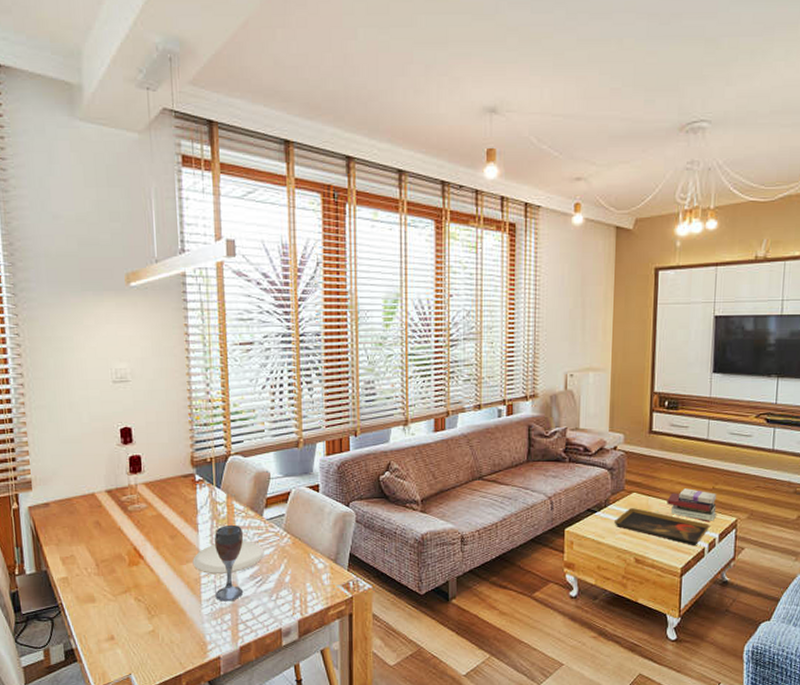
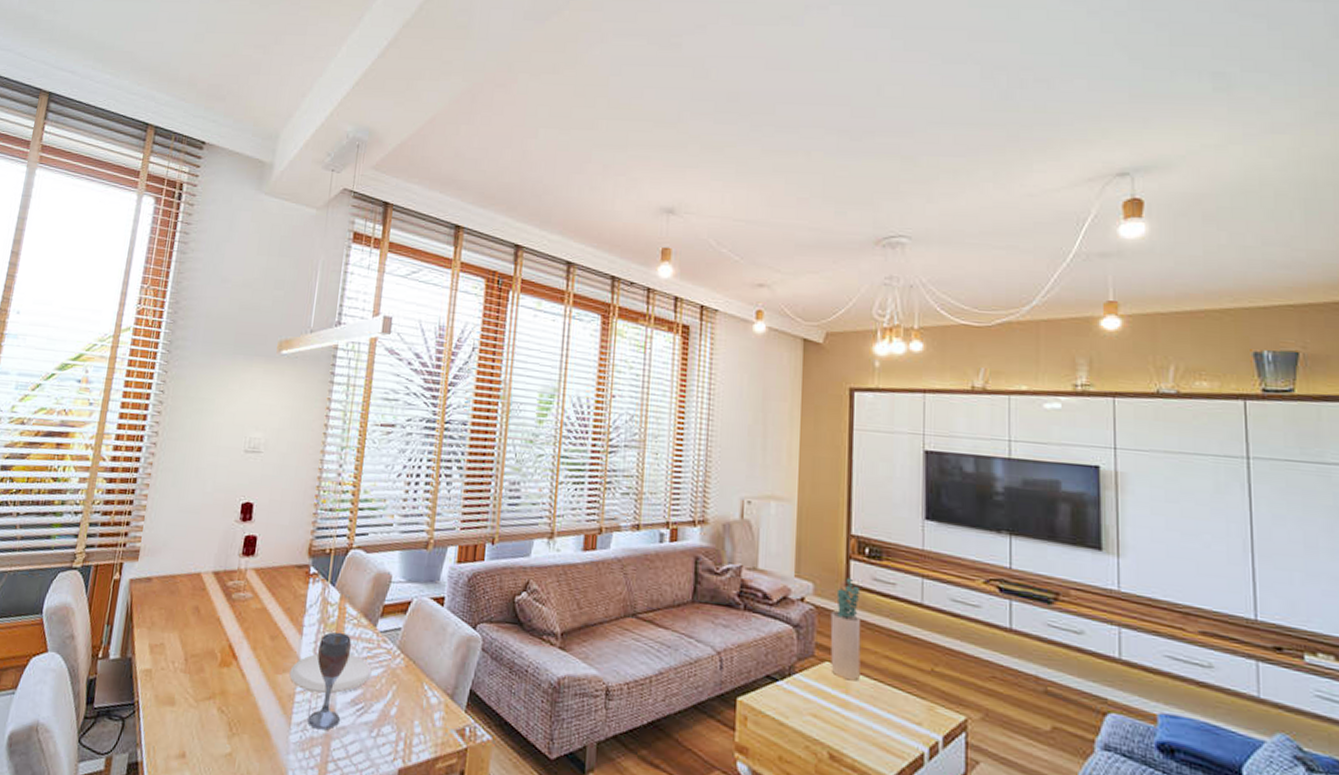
decorative tray: present [613,508,710,545] -> none [800,682,930,747]
vase: none [636,424,661,504] -> present [830,574,861,681]
books: present [667,488,717,522] -> none [870,665,939,718]

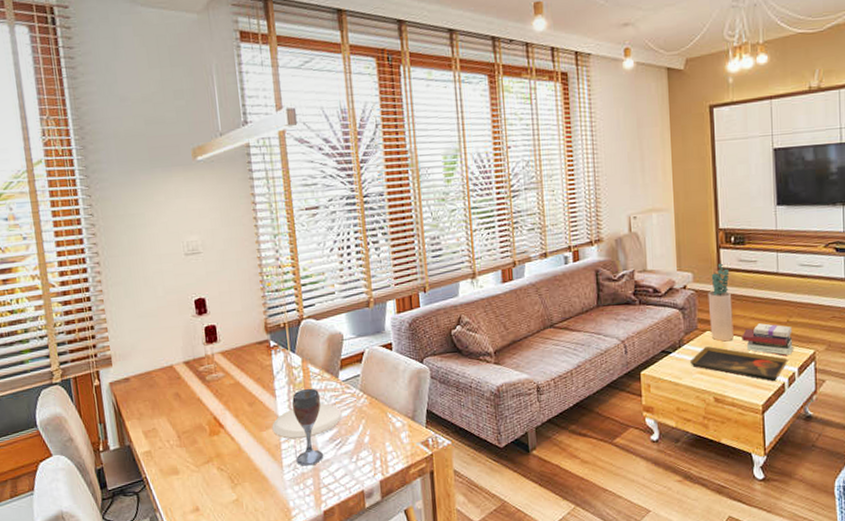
decorative tray: none [800,682,930,747] -> present [689,346,788,381]
books: none [870,665,939,718] -> present [742,323,795,357]

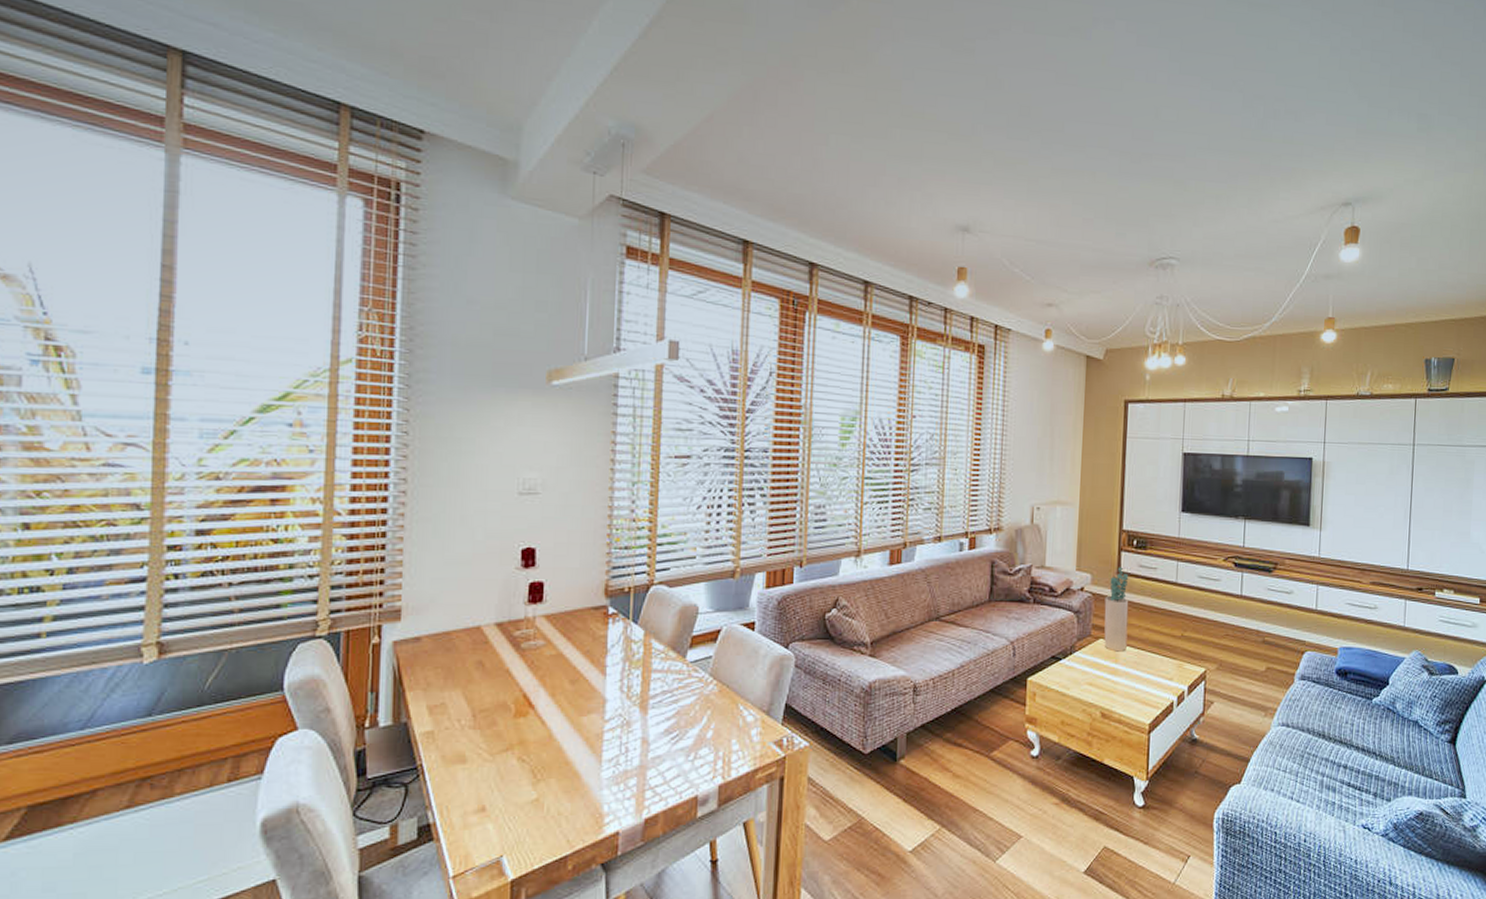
plate: present [272,403,342,440] -> none [595,687,684,729]
cup: present [292,388,323,466] -> none [620,667,661,762]
decorative tray: present [689,346,788,381] -> none [1079,656,1179,698]
books: present [742,323,795,357] -> none [1135,635,1186,673]

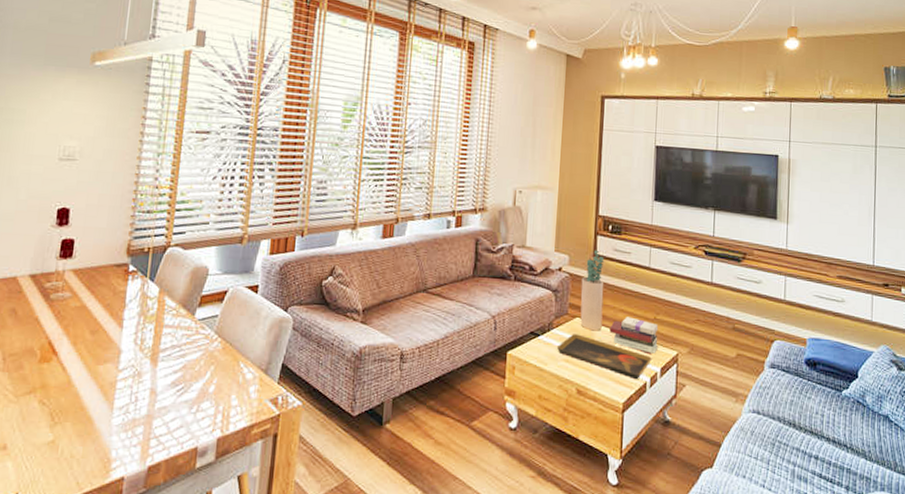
decorative tray: none [1079,656,1179,698] -> present [556,334,652,379]
books: none [1135,635,1186,673] -> present [609,317,659,355]

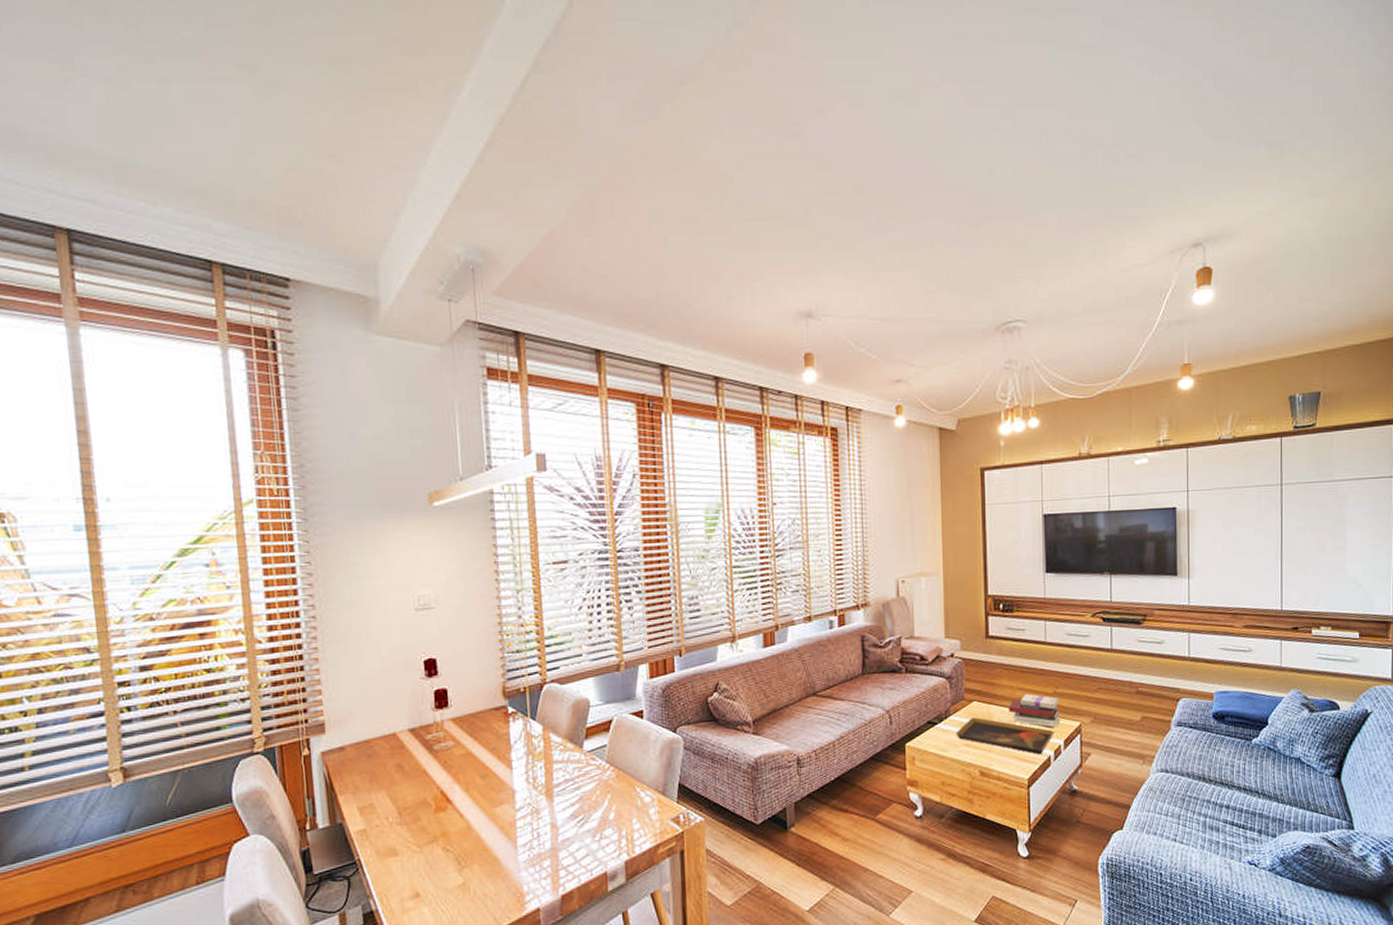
vase: present [580,247,605,331] -> none [975,628,1000,713]

